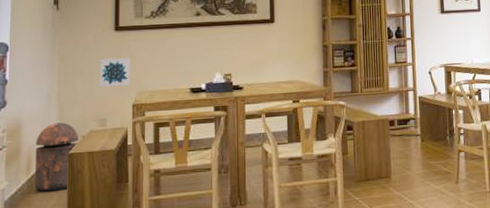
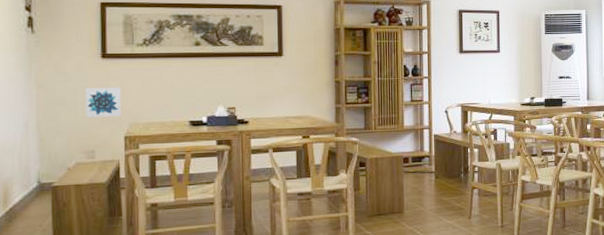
trash can: present [35,122,78,192] -> none [13,154,63,226]

